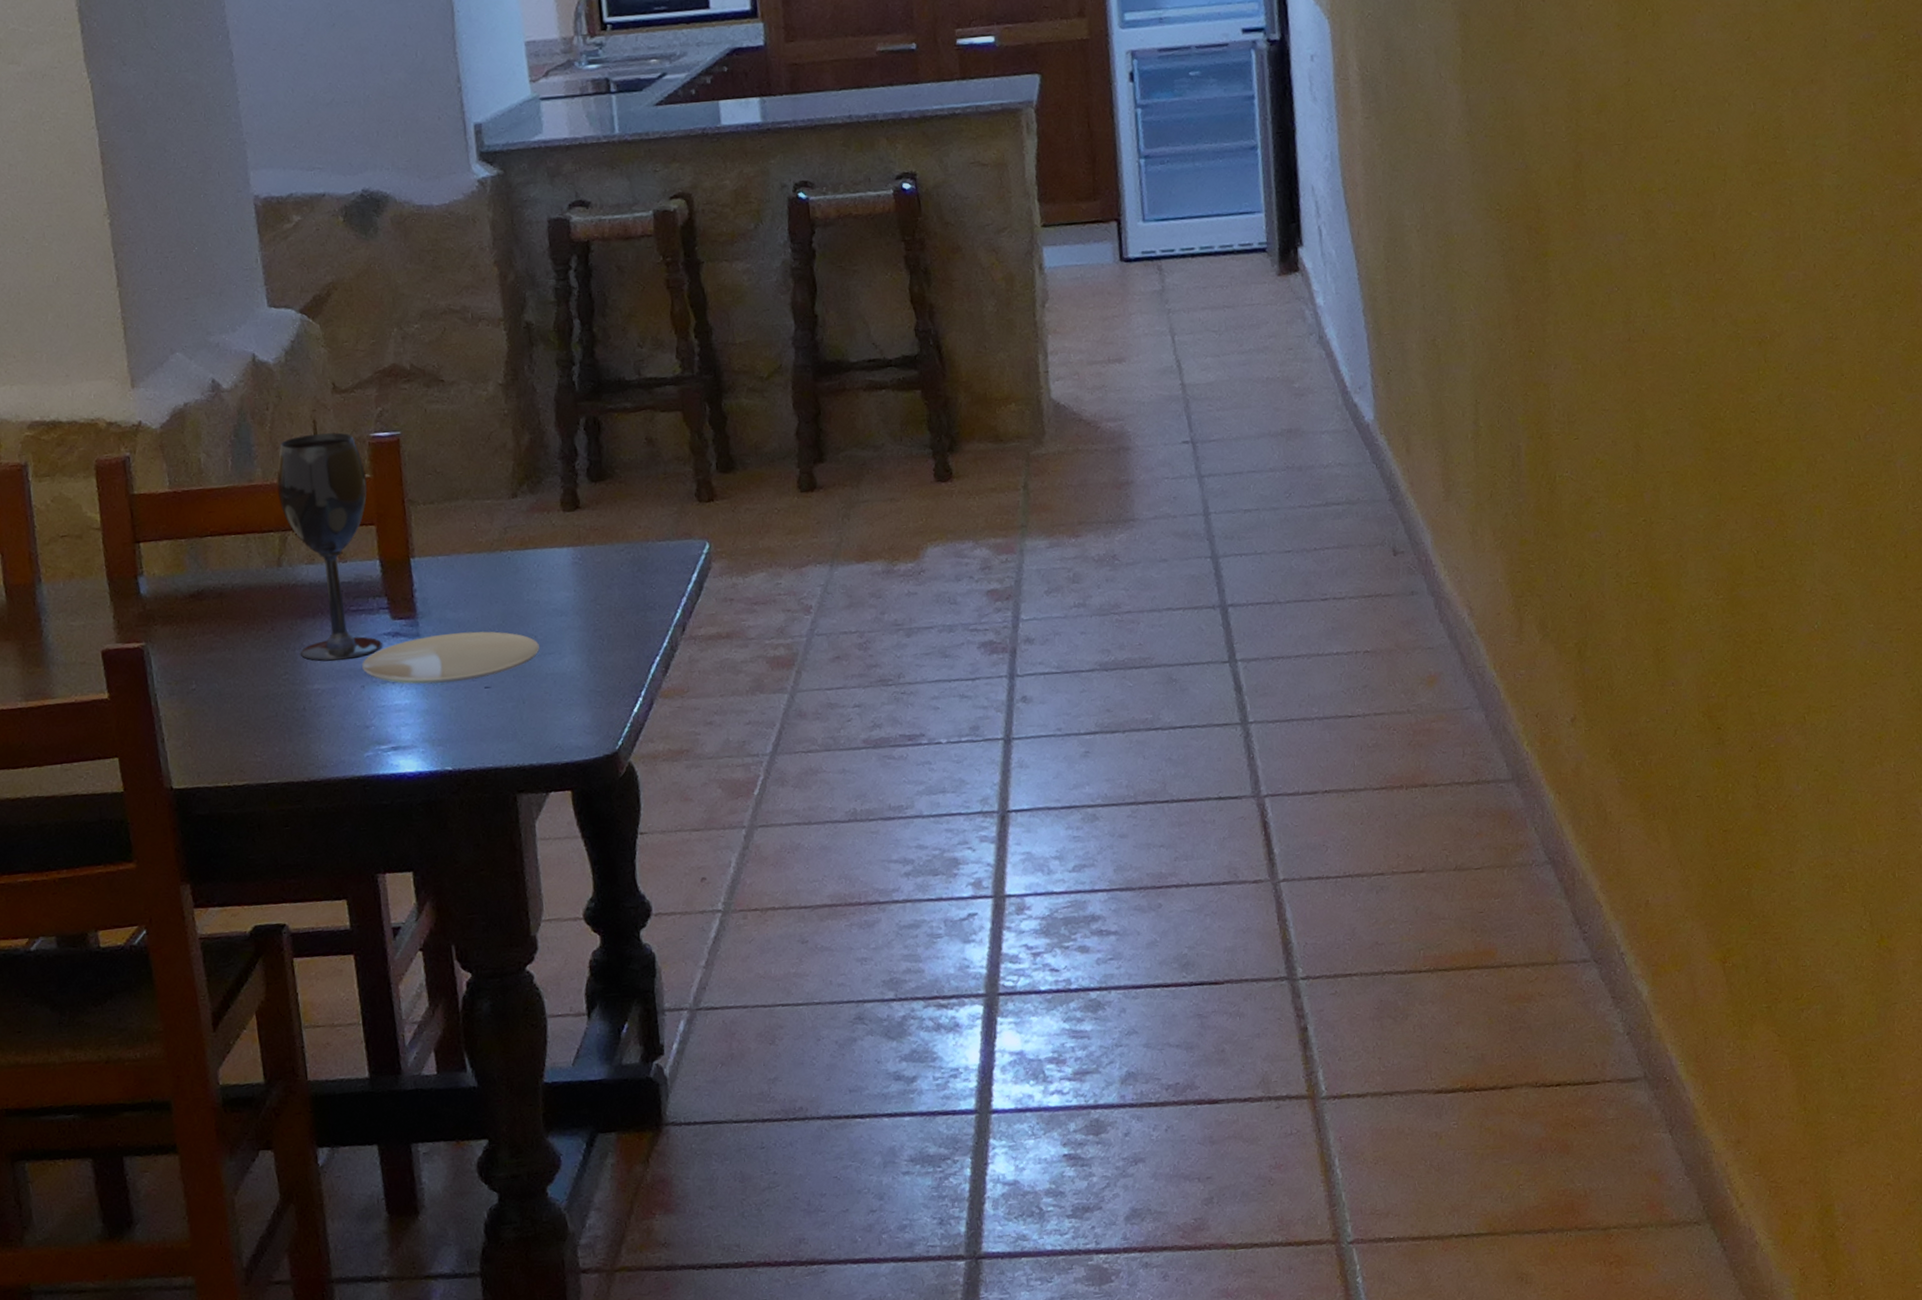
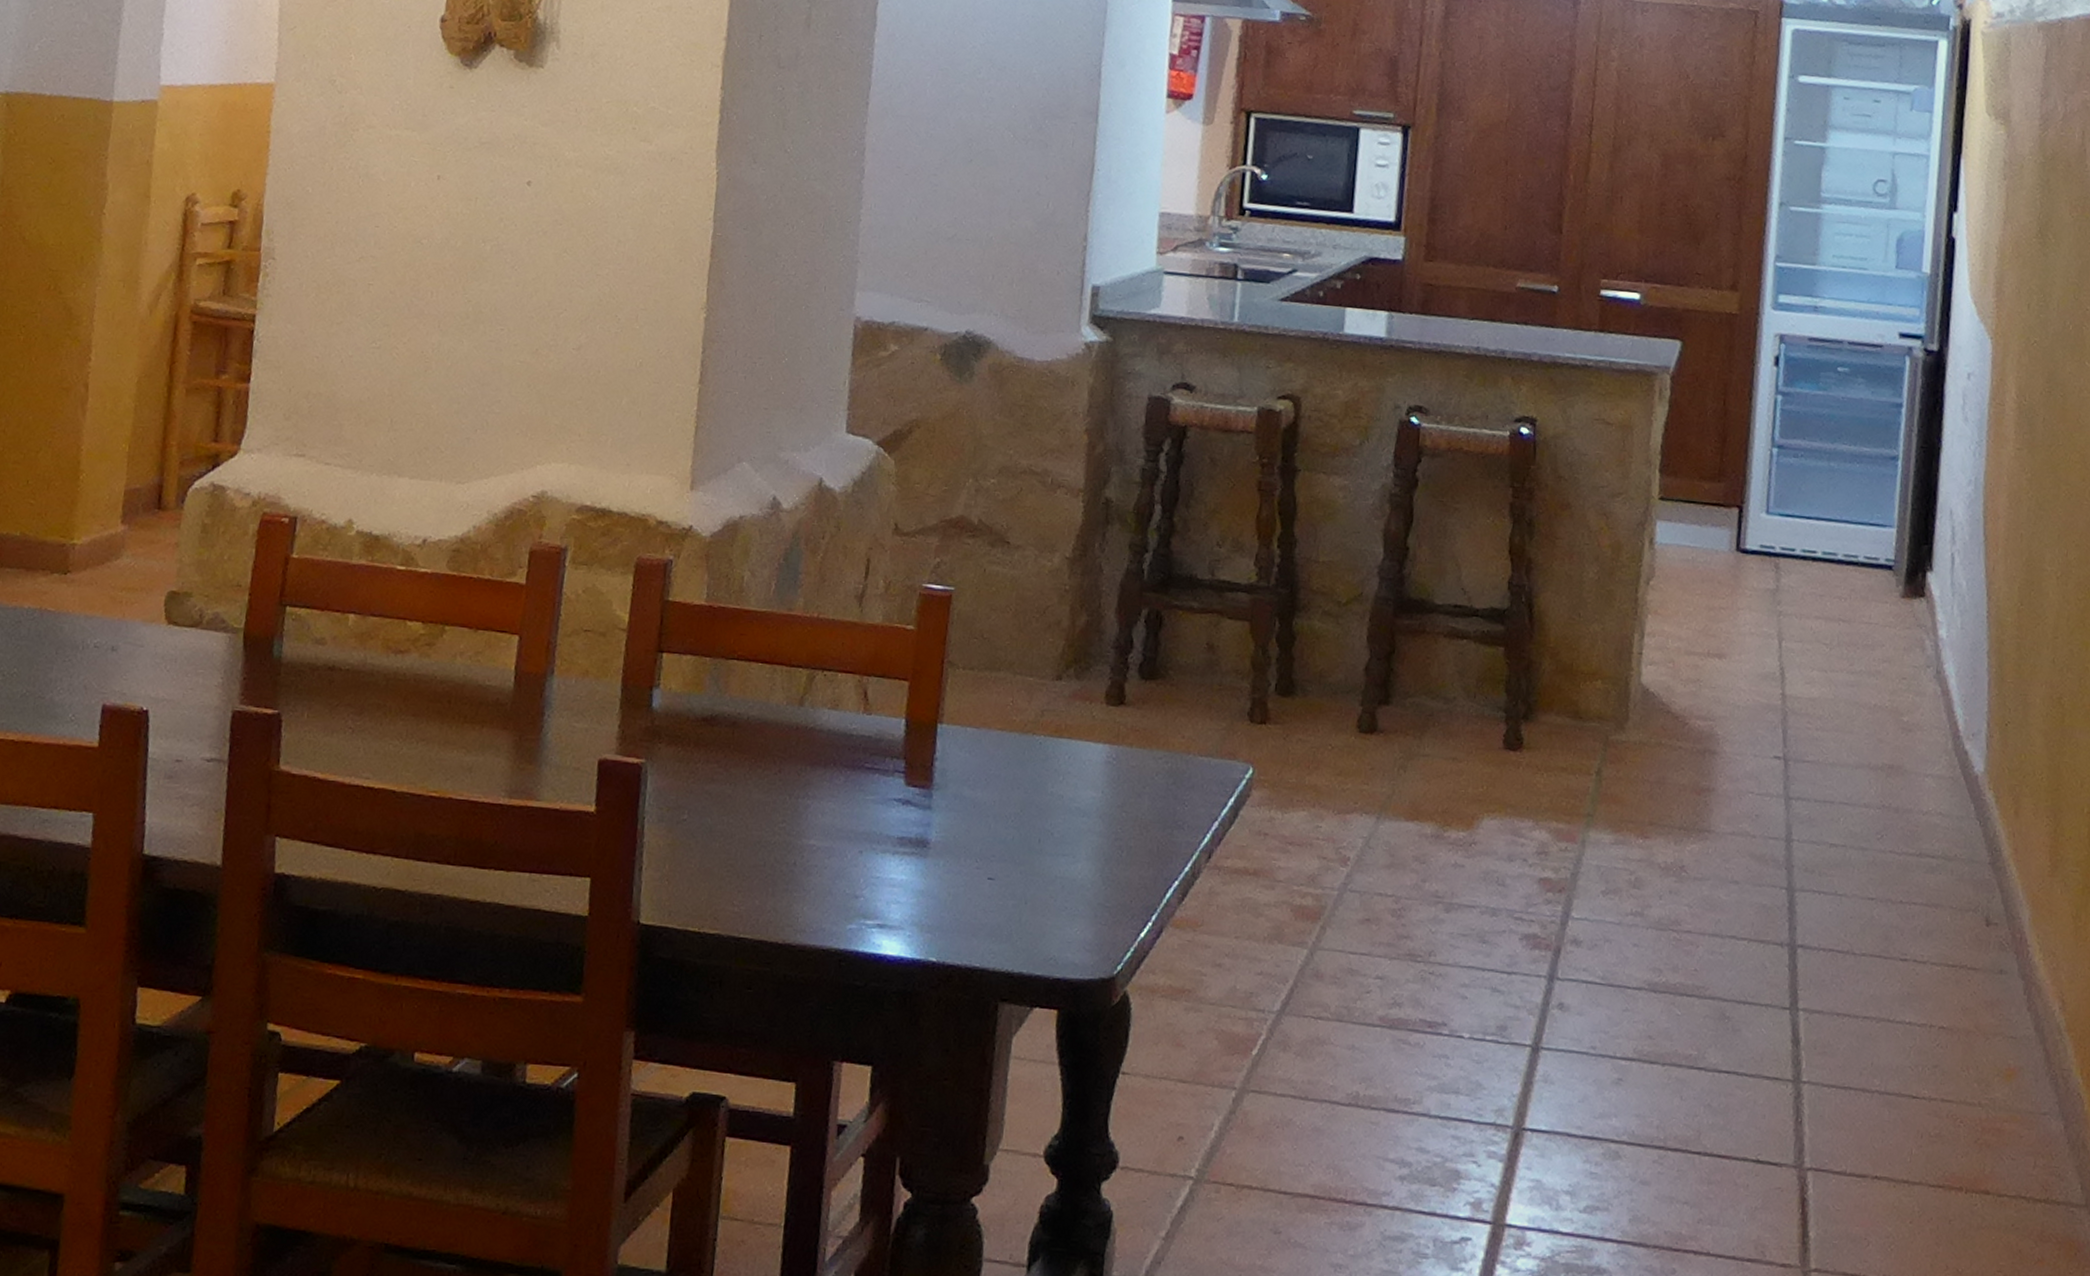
wine glass: present [276,432,382,661] -> none [802,572,910,820]
plate: present [362,631,540,684] -> none [864,810,1054,868]

